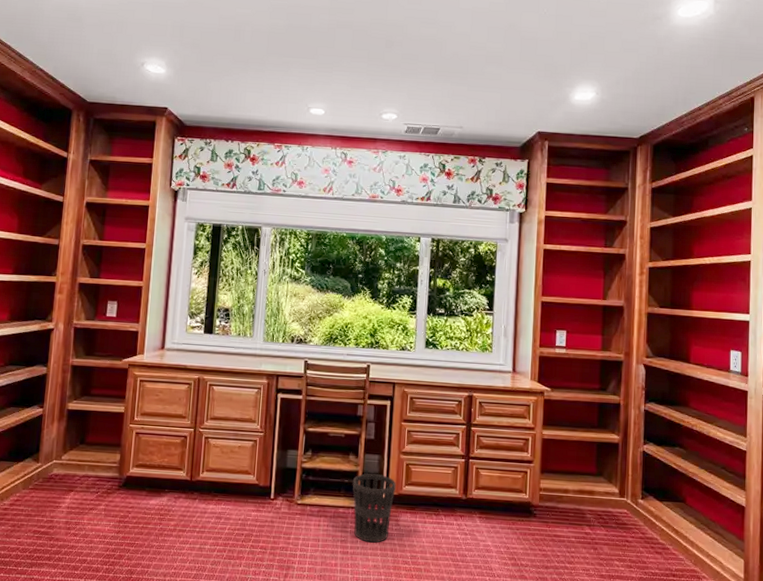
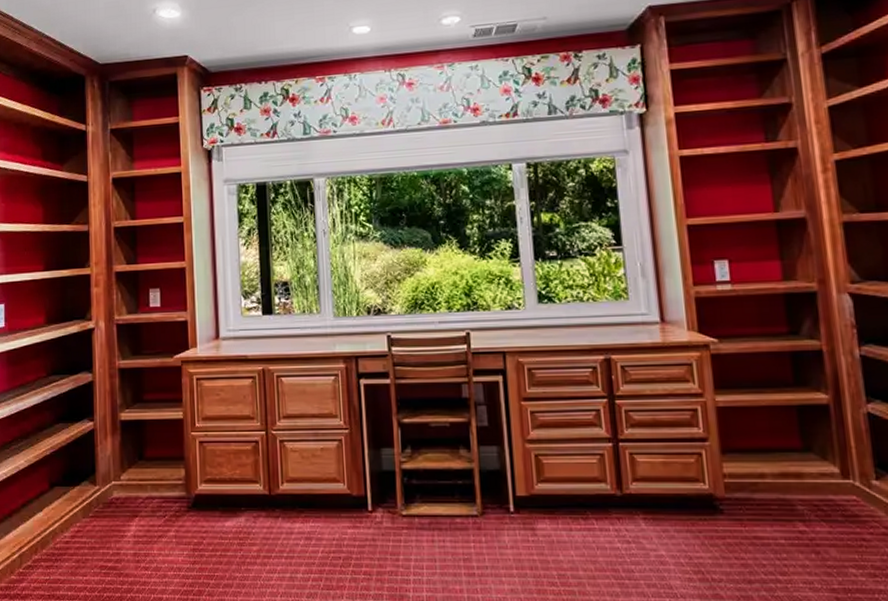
wastebasket: present [352,472,396,543] -> none [467,470,526,560]

